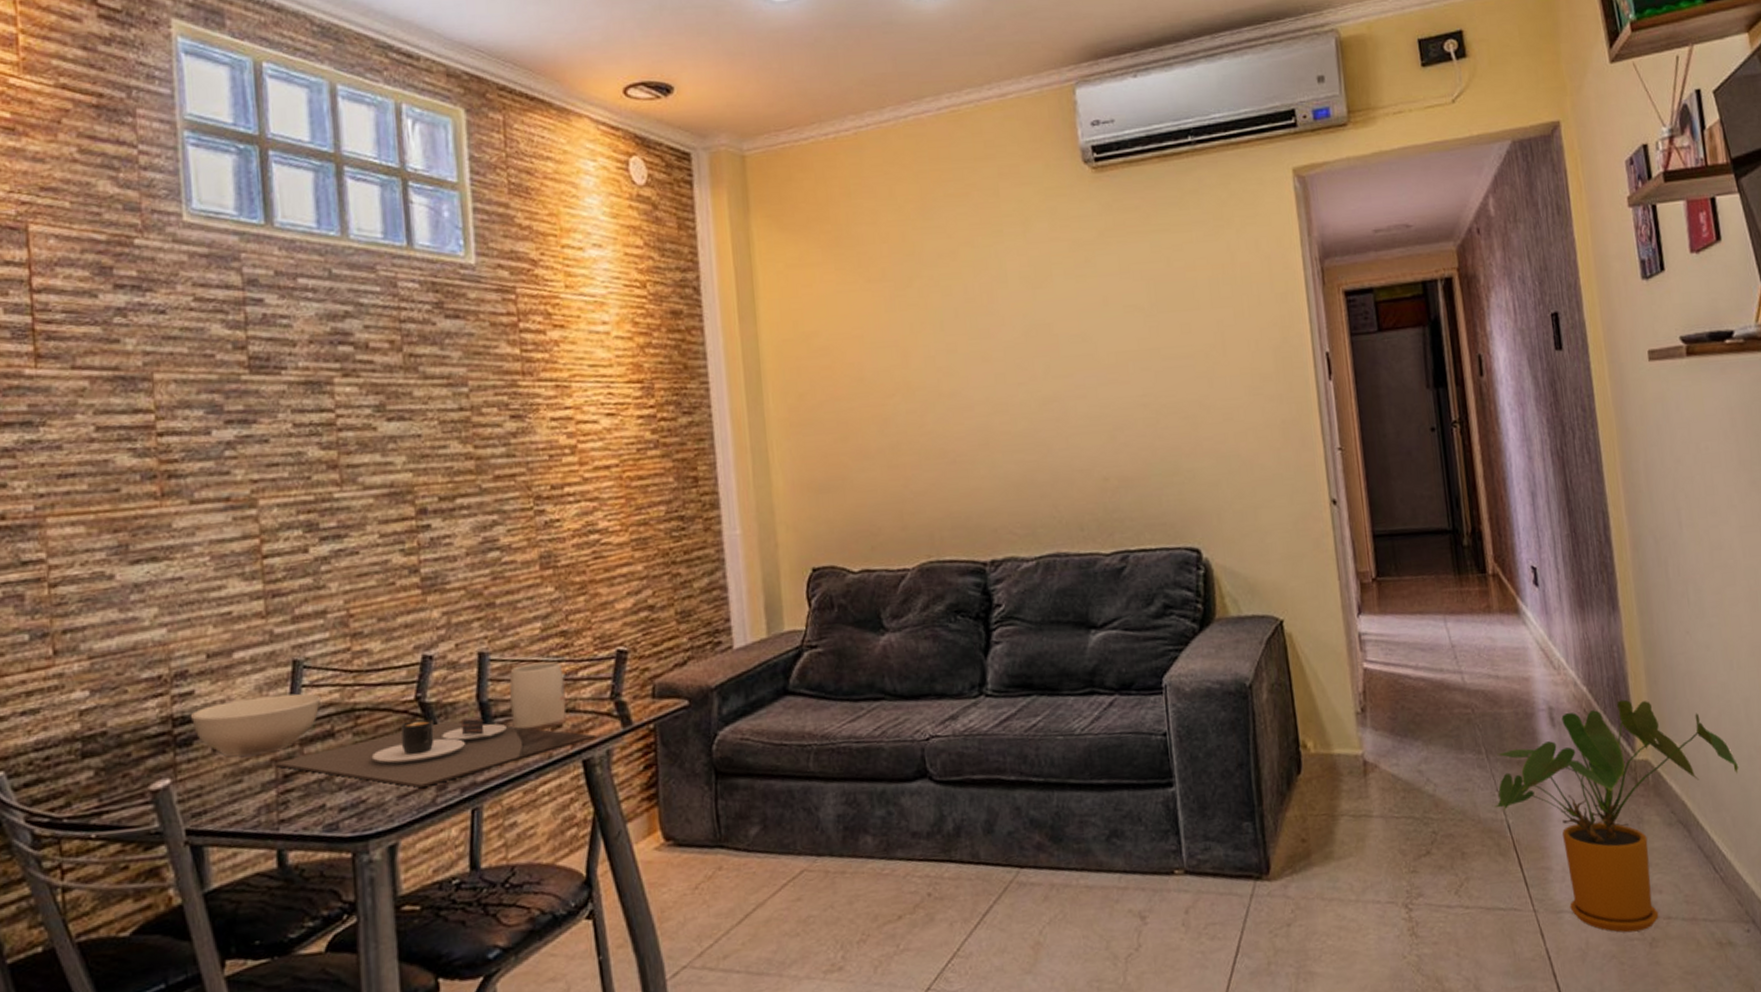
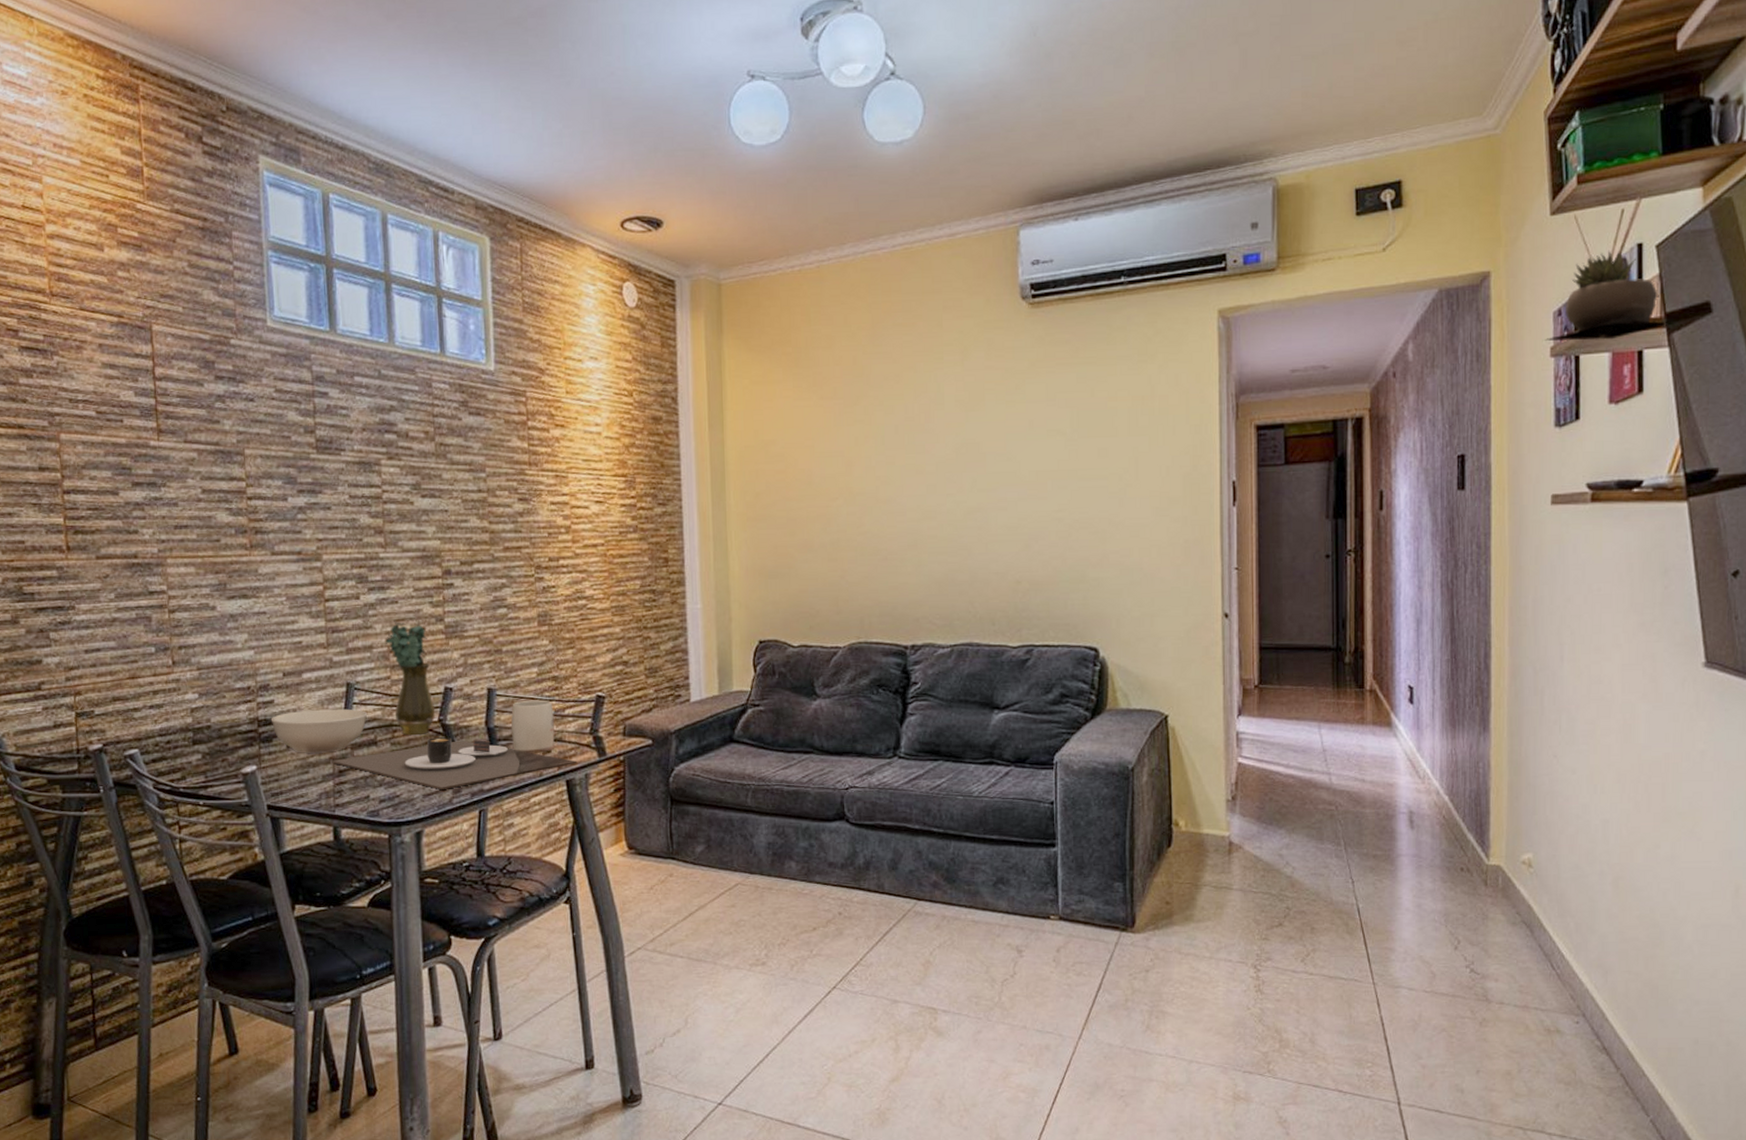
vase: none [343,575,412,722] -> present [385,619,436,736]
house plant: present [1494,699,1738,933] -> none [1347,811,1588,1011]
succulent plant: none [1619,96,1734,191] -> present [1543,250,1667,341]

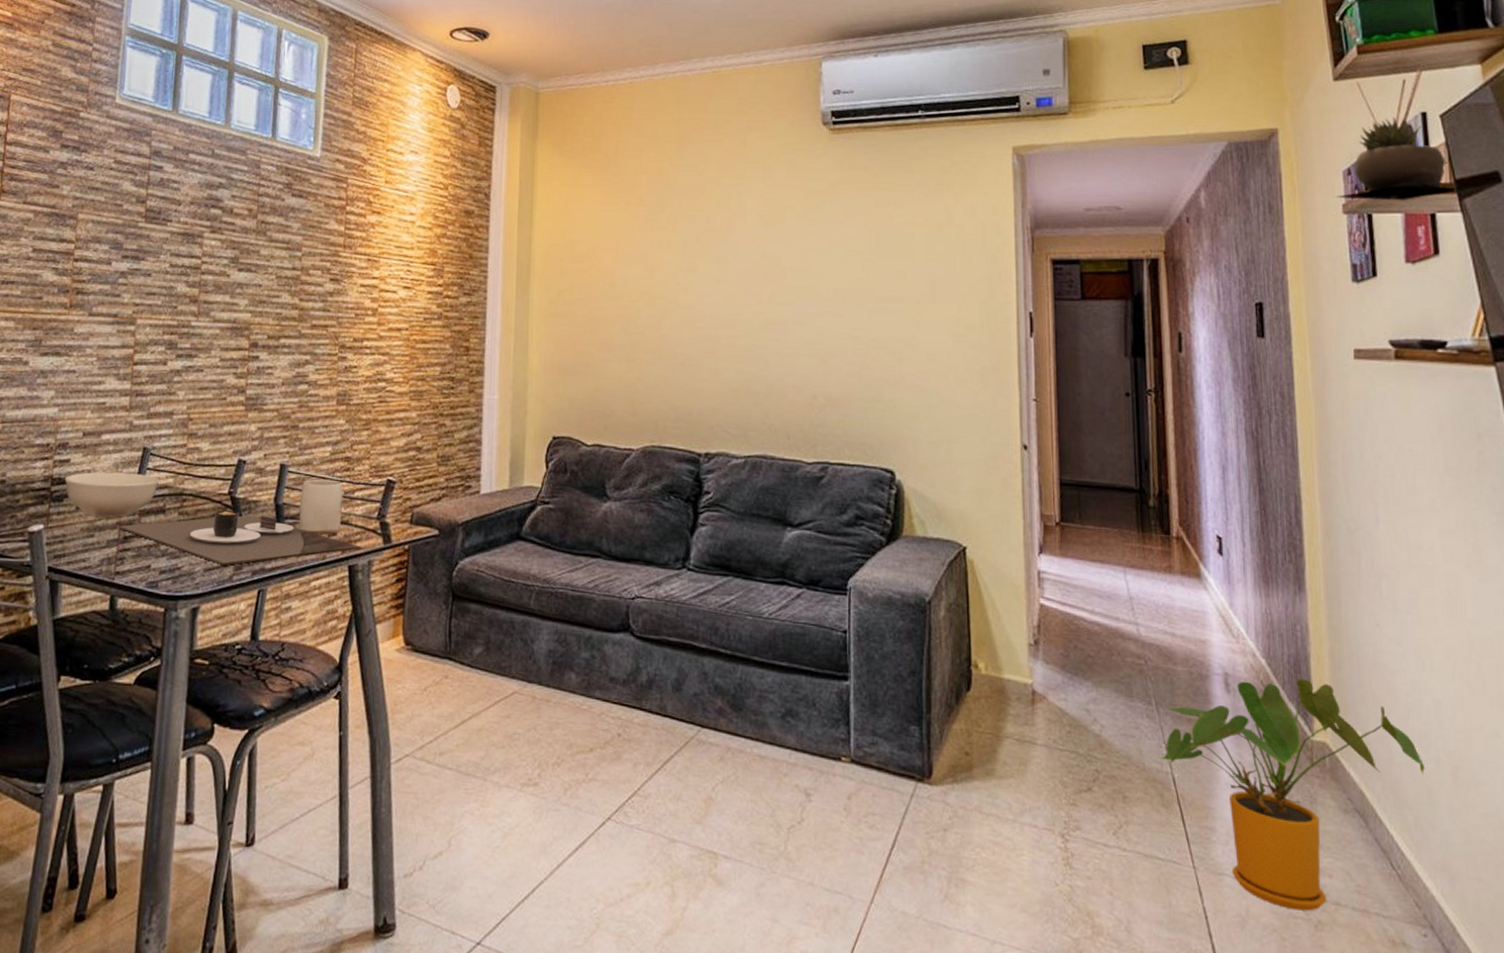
vase: present [385,619,436,736] -> none [186,387,227,507]
house plant: none [1347,811,1588,1011] -> present [1161,678,1425,911]

